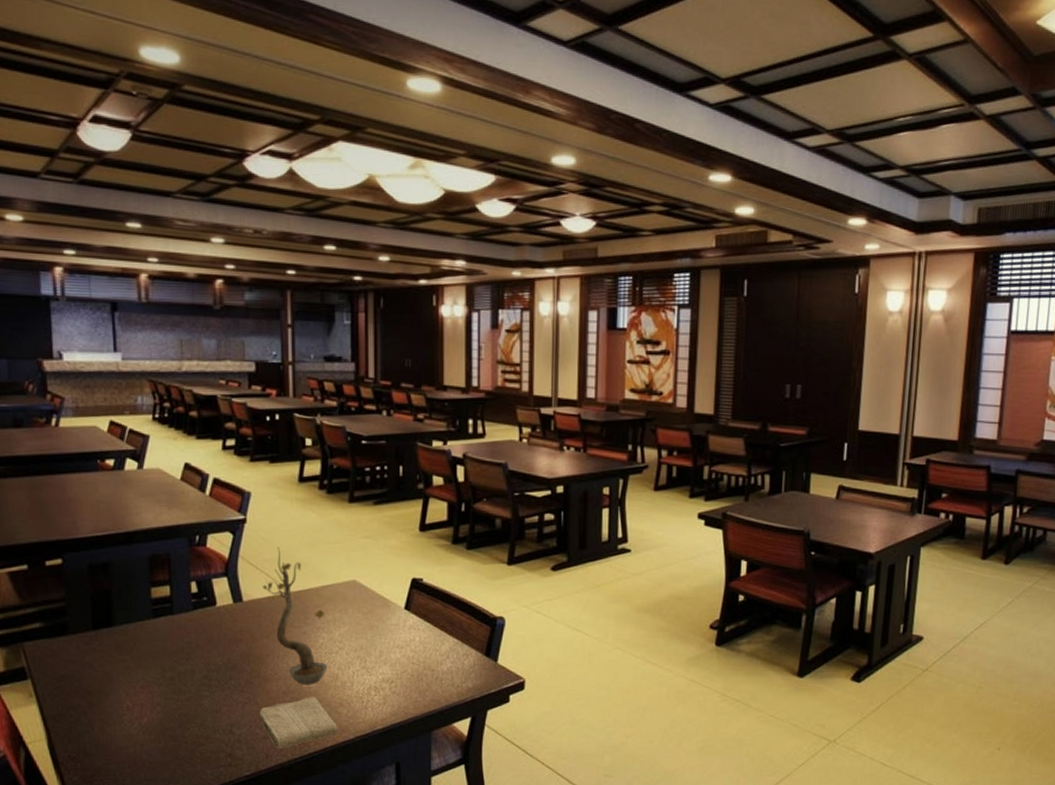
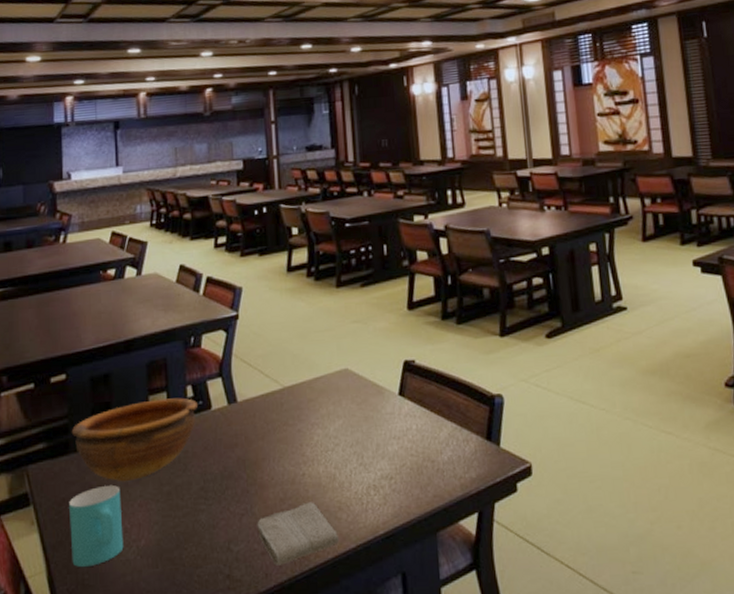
cup: none [68,667,126,737] -> present [69,485,124,567]
bowl: none [69,592,203,665] -> present [71,397,199,482]
plant: present [263,547,328,685] -> none [256,341,325,490]

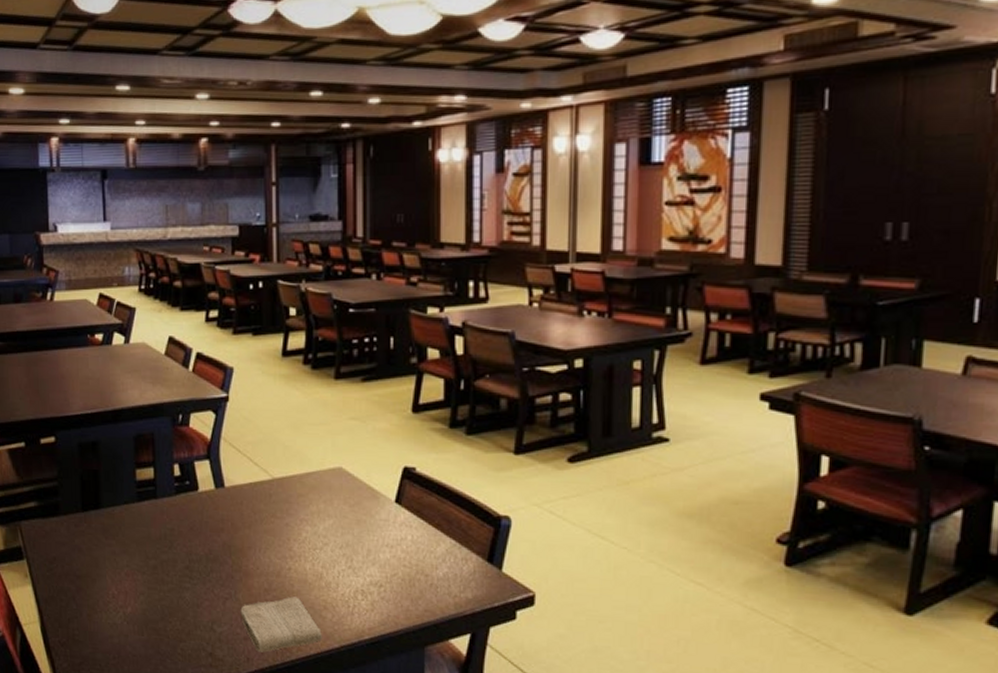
cup: present [69,485,124,567] -> none [60,551,111,624]
bowl: present [71,397,199,482] -> none [61,473,185,550]

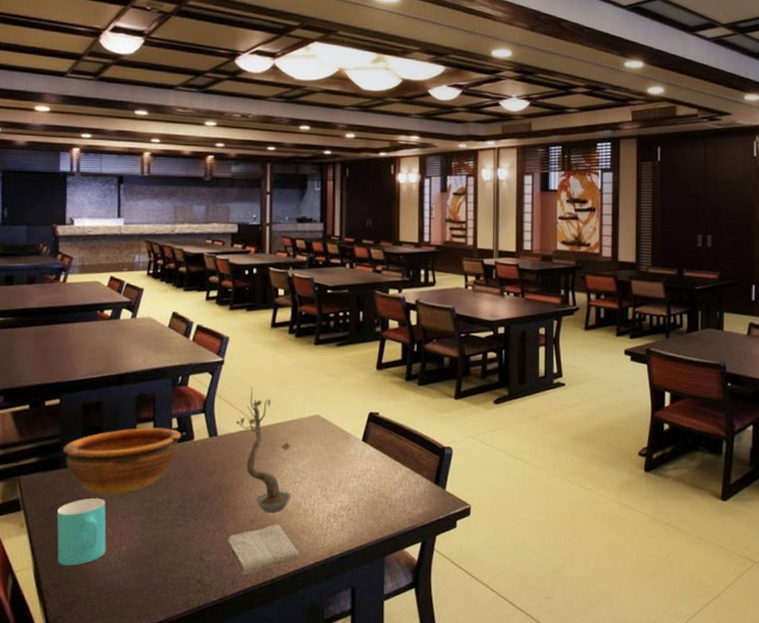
cup: none [60,551,111,624] -> present [57,499,106,565]
bowl: none [61,473,185,550] -> present [62,428,182,496]
plant: none [245,428,312,584] -> present [236,385,292,513]

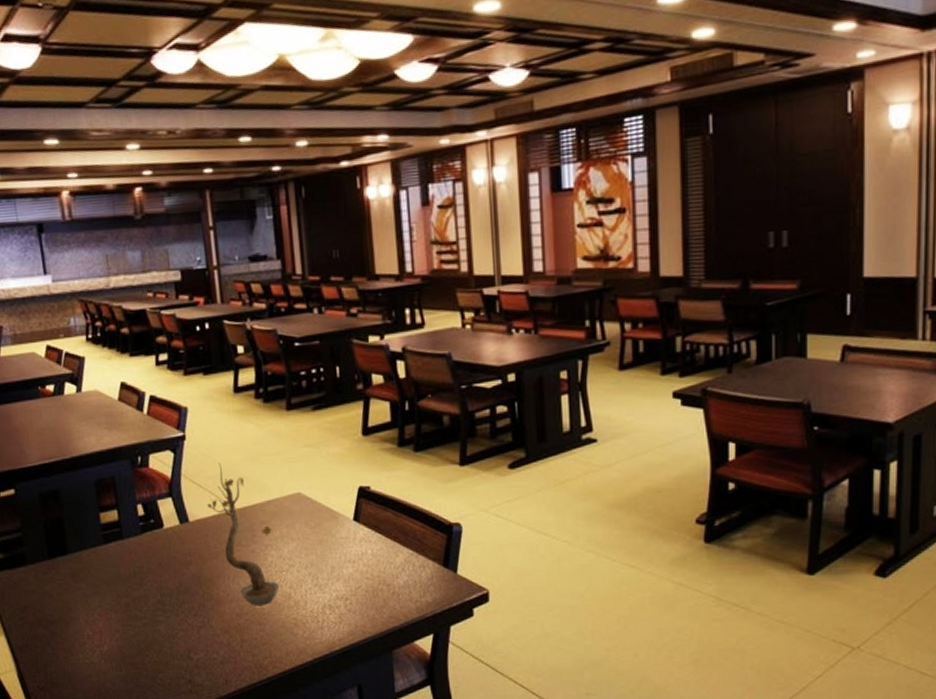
cup: present [57,499,106,565] -> none [31,596,88,667]
bowl: present [62,428,182,496] -> none [25,515,150,593]
washcloth: present [228,524,300,575] -> none [215,618,297,673]

